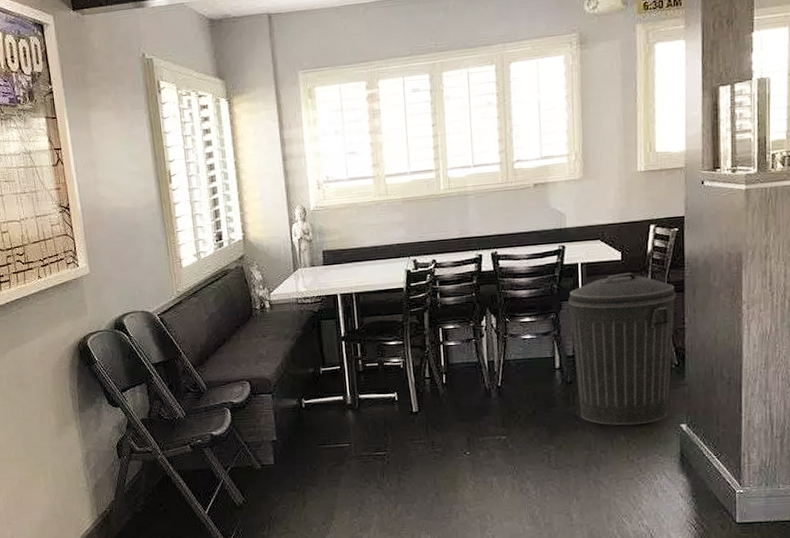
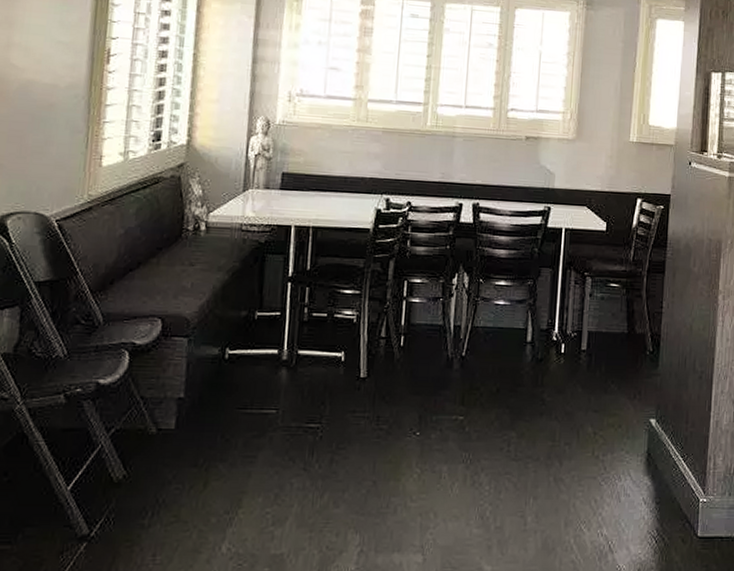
trash can: present [568,273,676,426] -> none [547,245,657,416]

